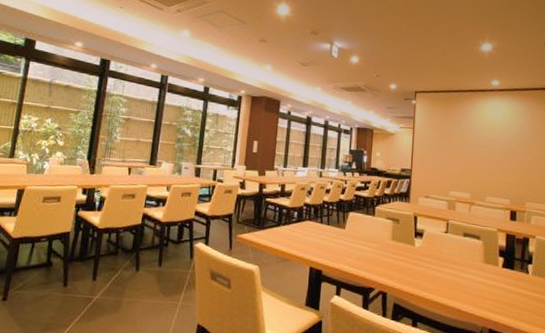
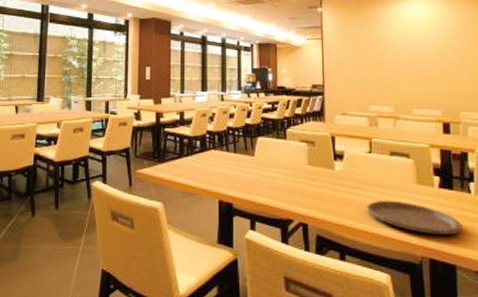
plate: none [439,275,519,309] -> present [367,200,463,235]

